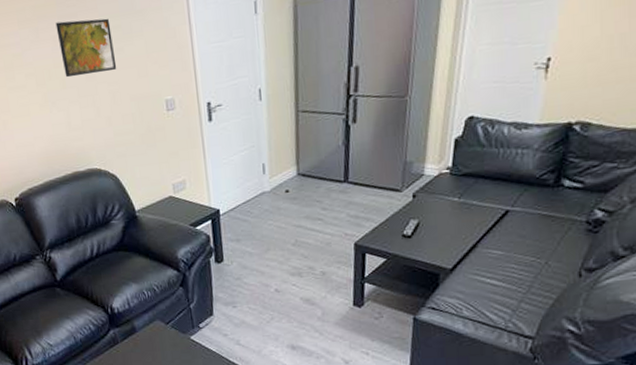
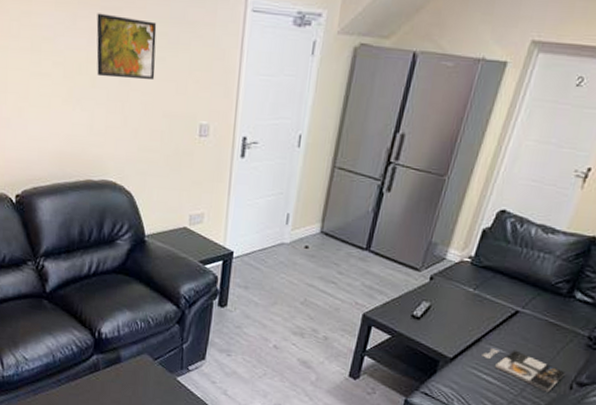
magazine: none [481,249,571,285] -> present [482,348,566,393]

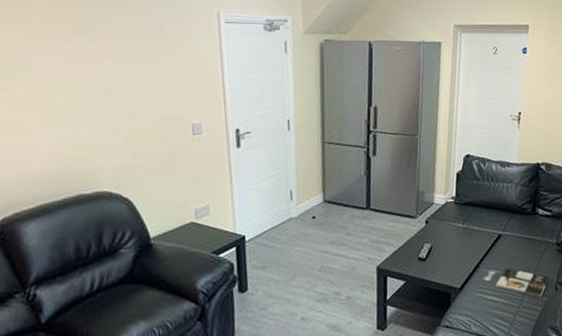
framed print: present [96,13,157,81] -> none [71,37,140,94]

